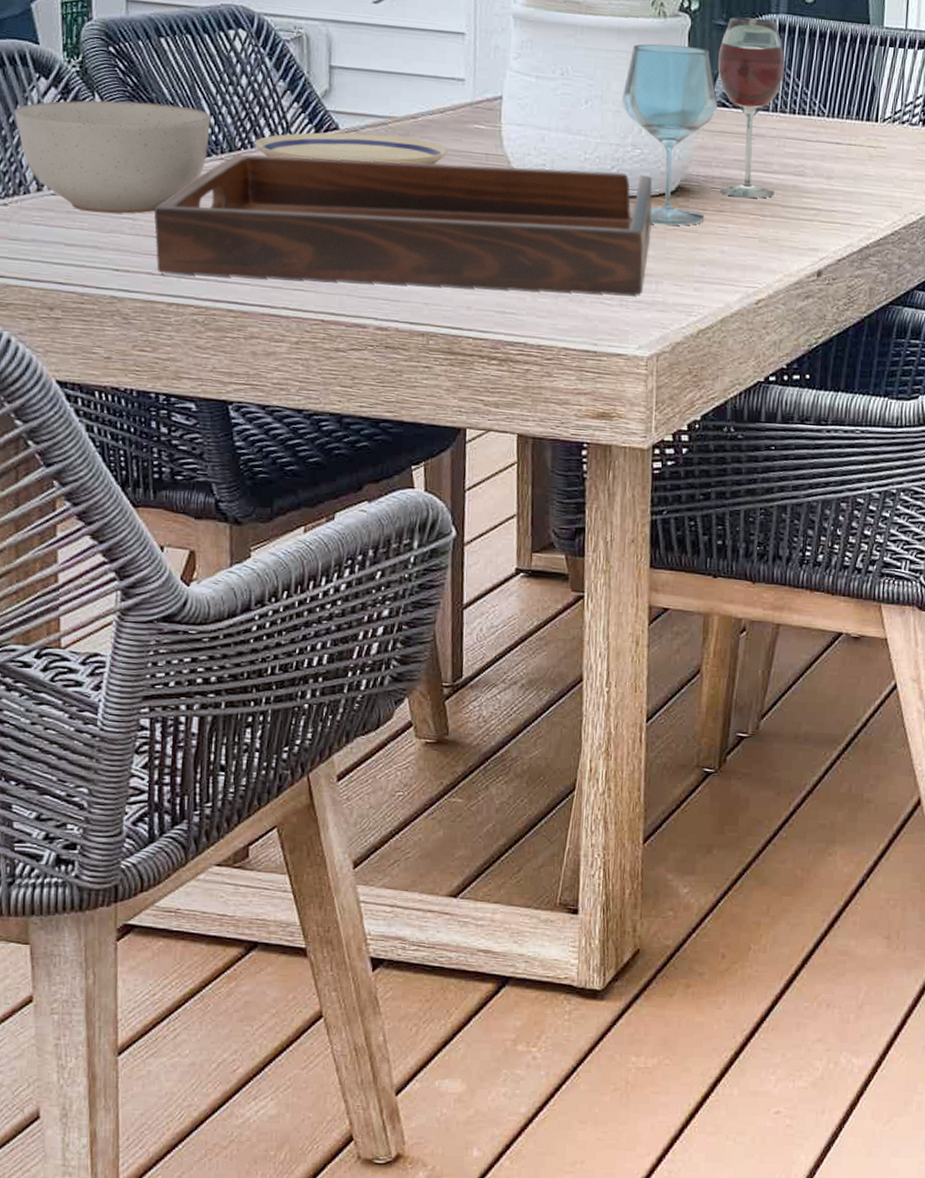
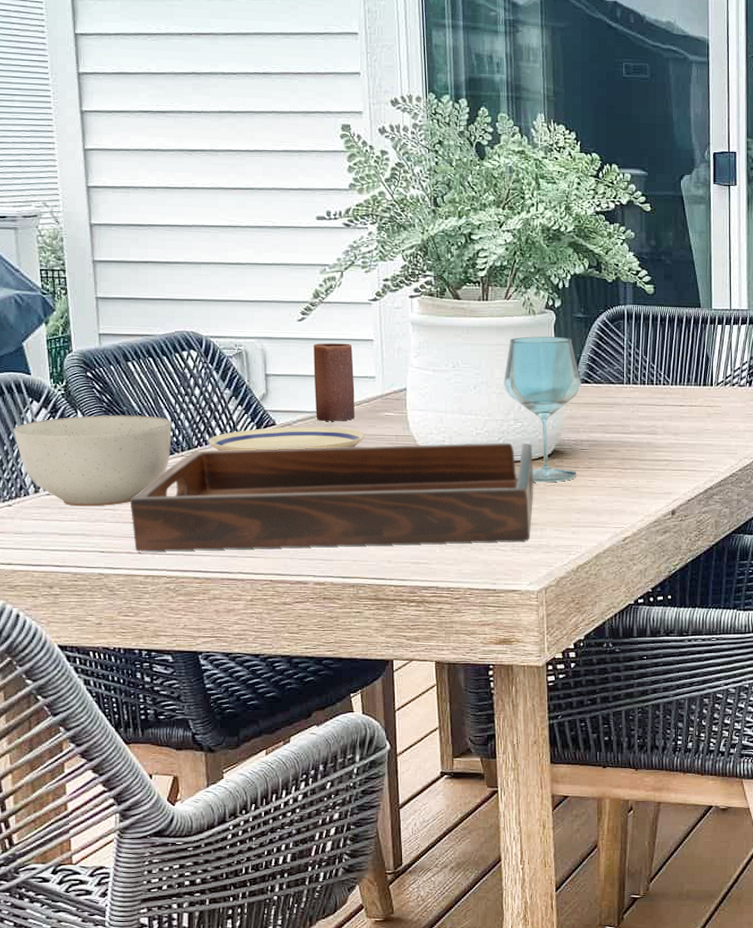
candle: none [388,32,439,131] -> present [313,343,355,421]
wineglass: present [717,17,785,198] -> none [579,310,634,456]

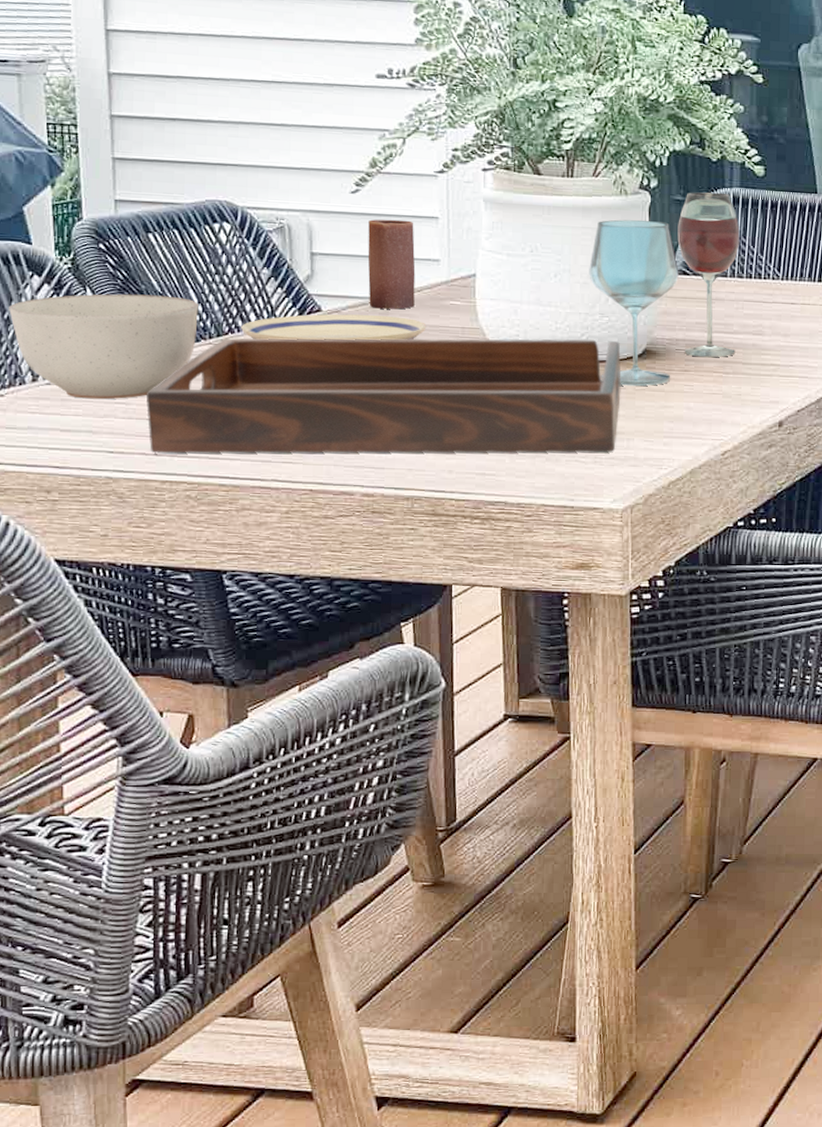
wineglass: none [579,310,634,456] -> present [677,192,740,358]

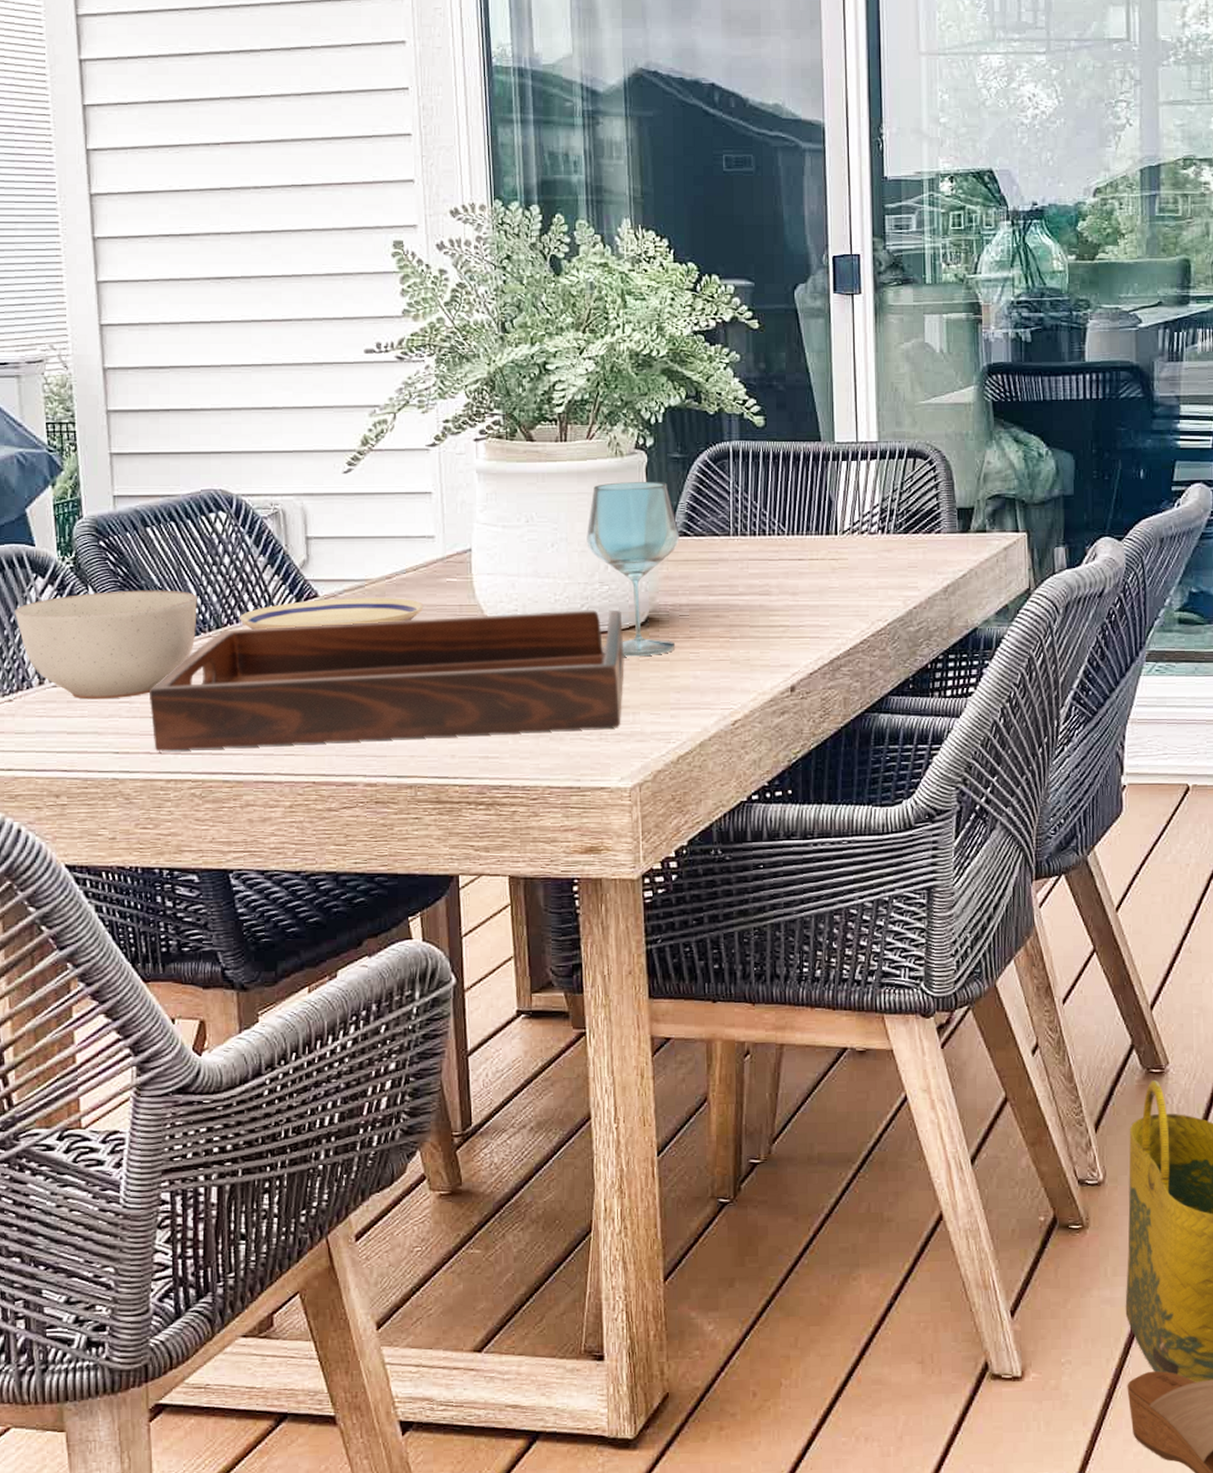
candle: present [368,219,416,310] -> none [362,497,411,590]
wineglass: present [677,192,740,358] -> none [676,448,742,622]

